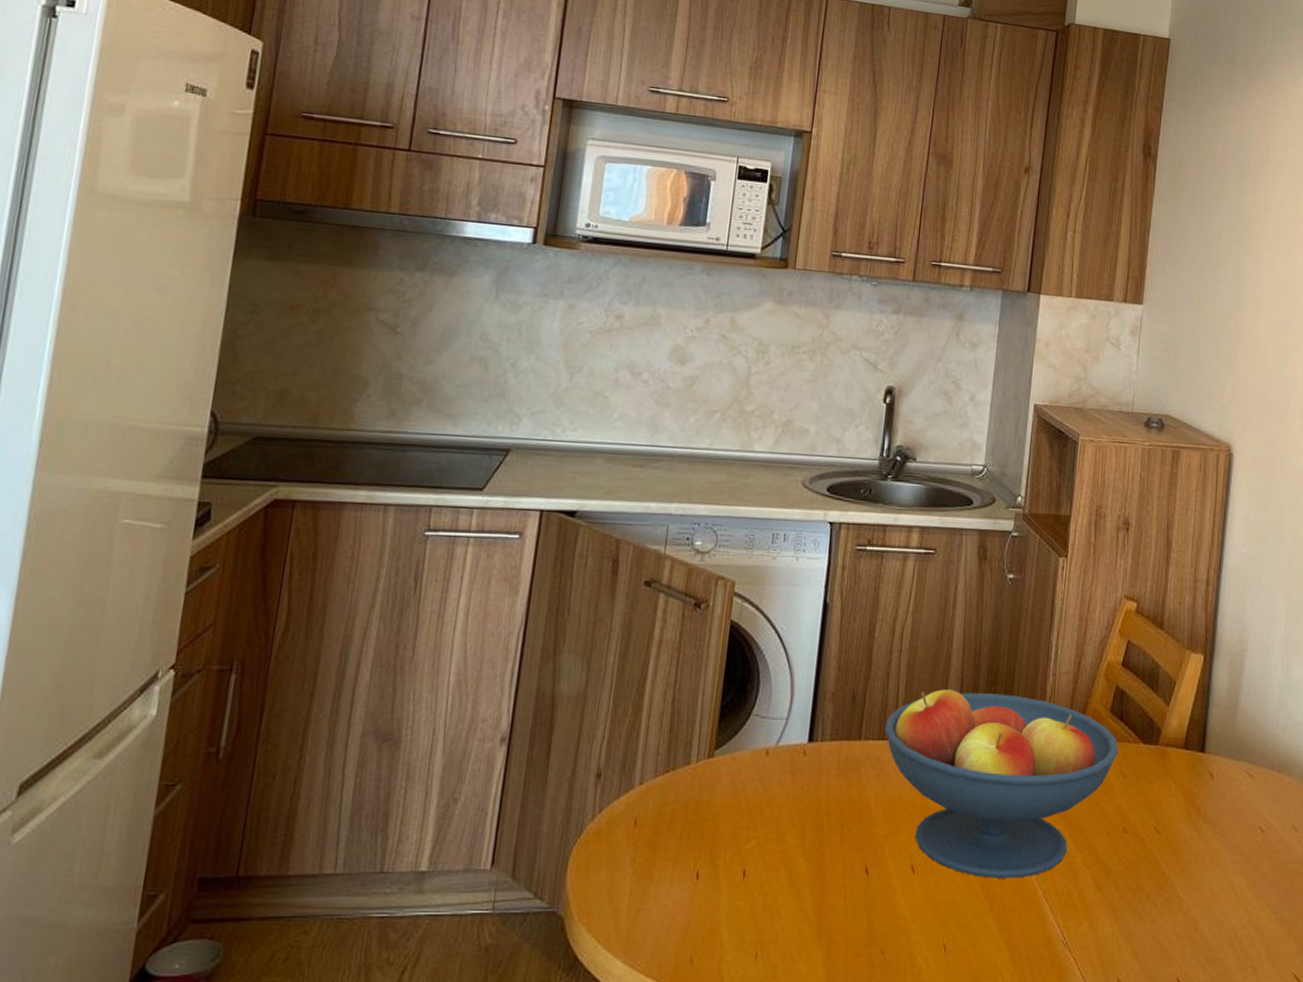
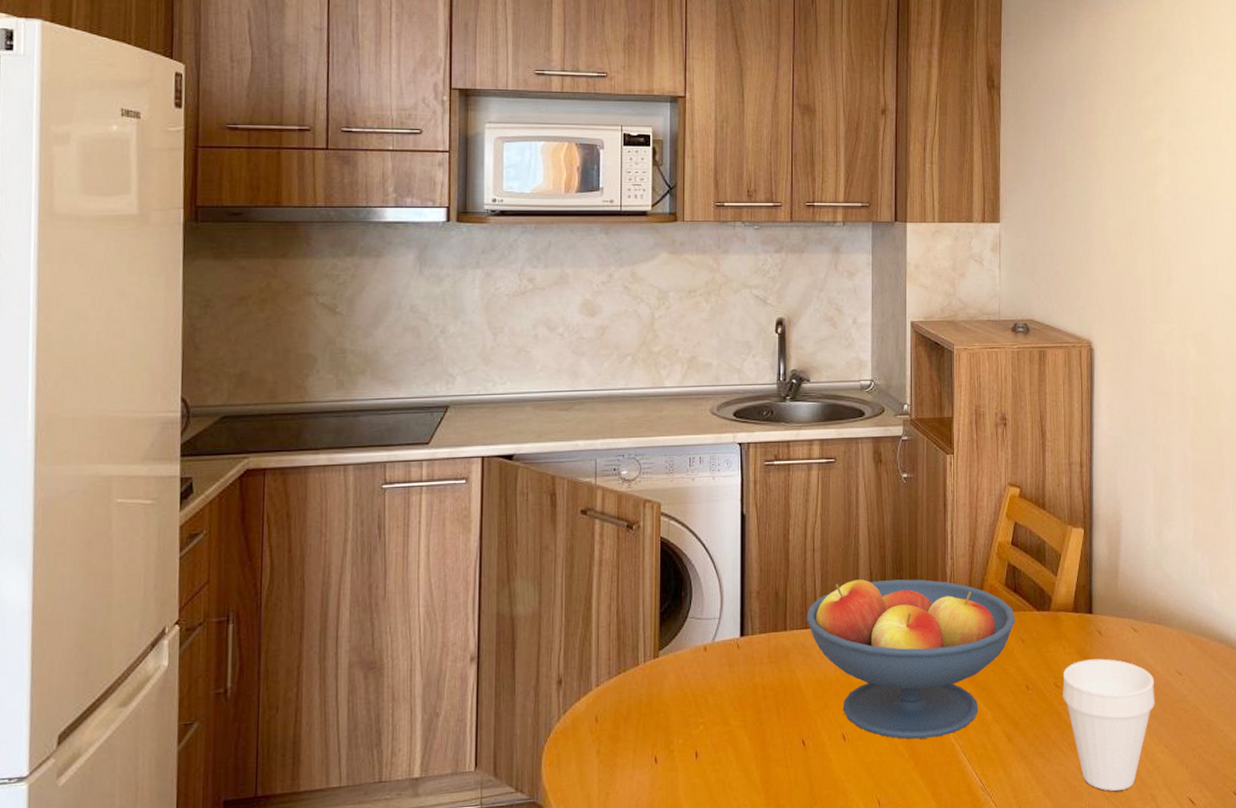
cup: none [1163,804,1268,958] -> present [1062,658,1155,791]

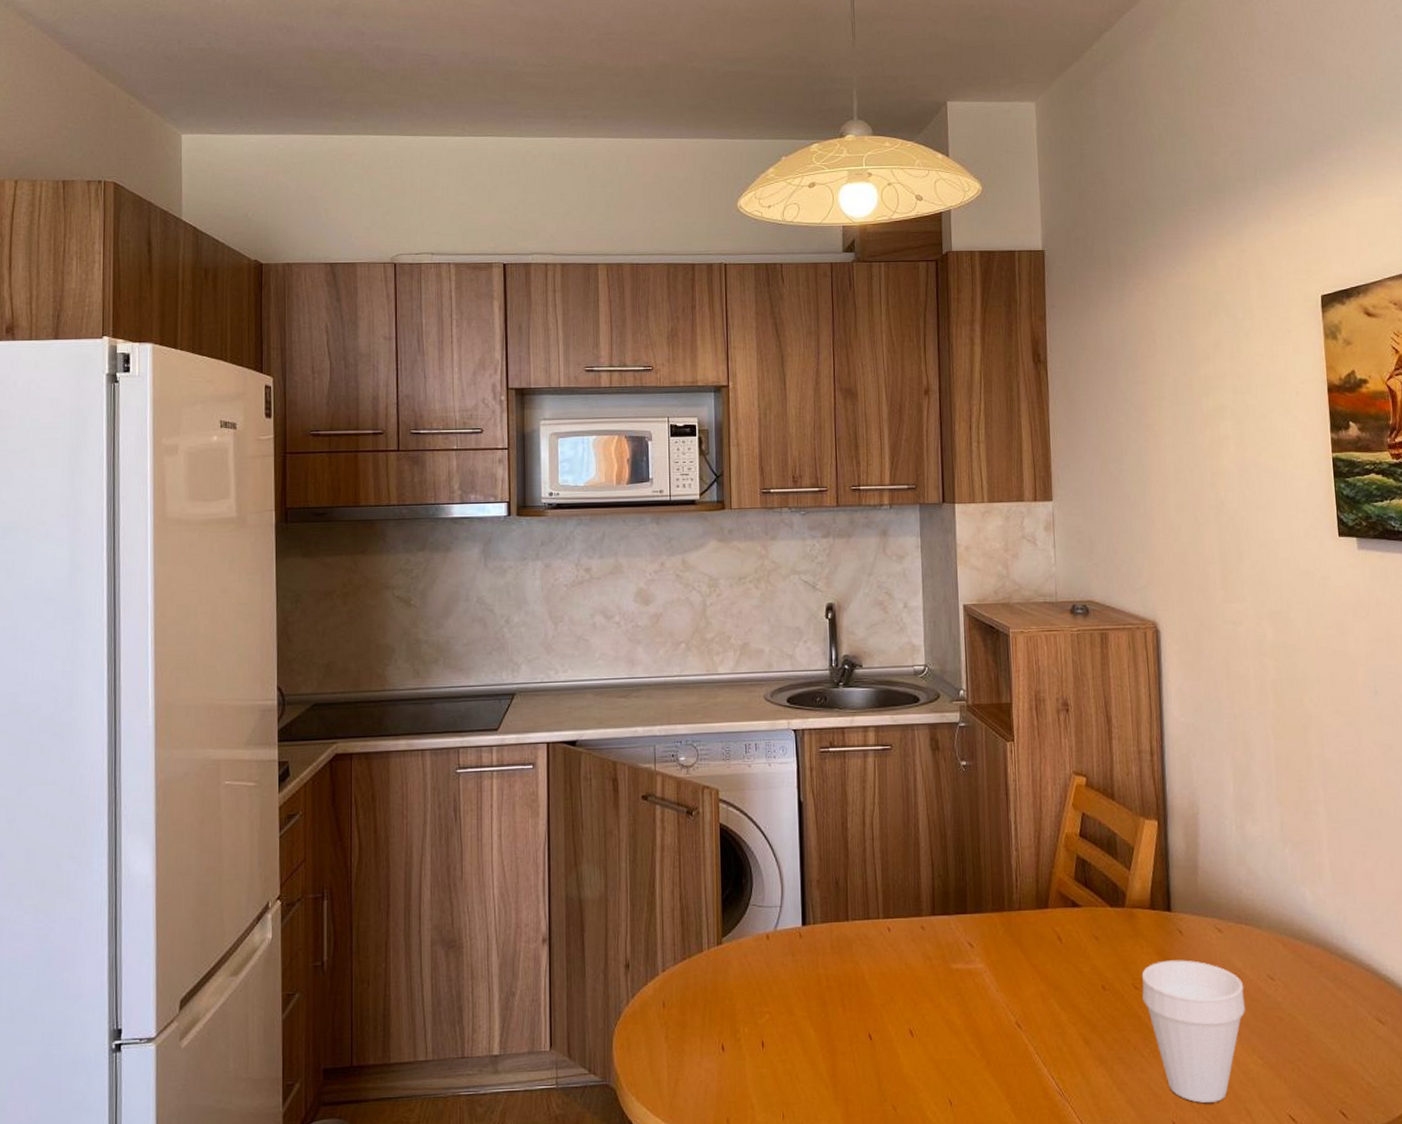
fruit bowl: present [806,579,1016,740] -> none [867,870,1088,1038]

